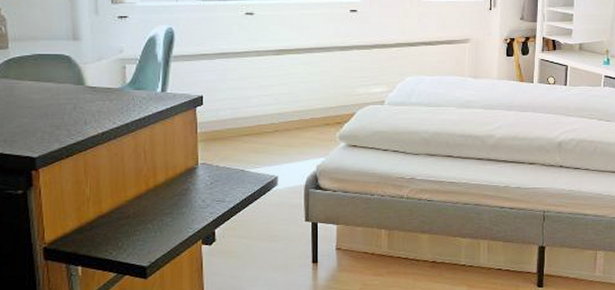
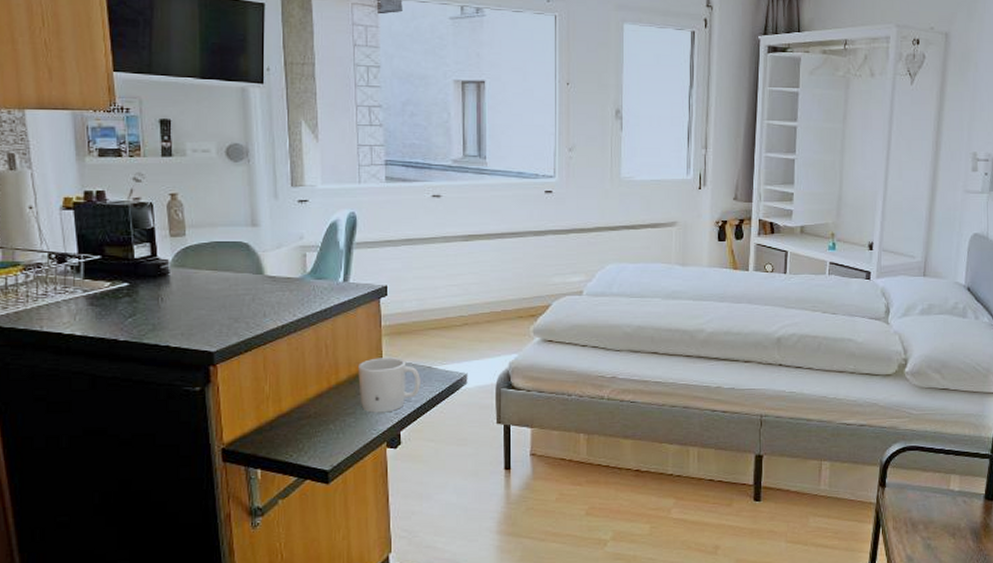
mug: none [175,162,234,213] -> present [358,357,420,413]

